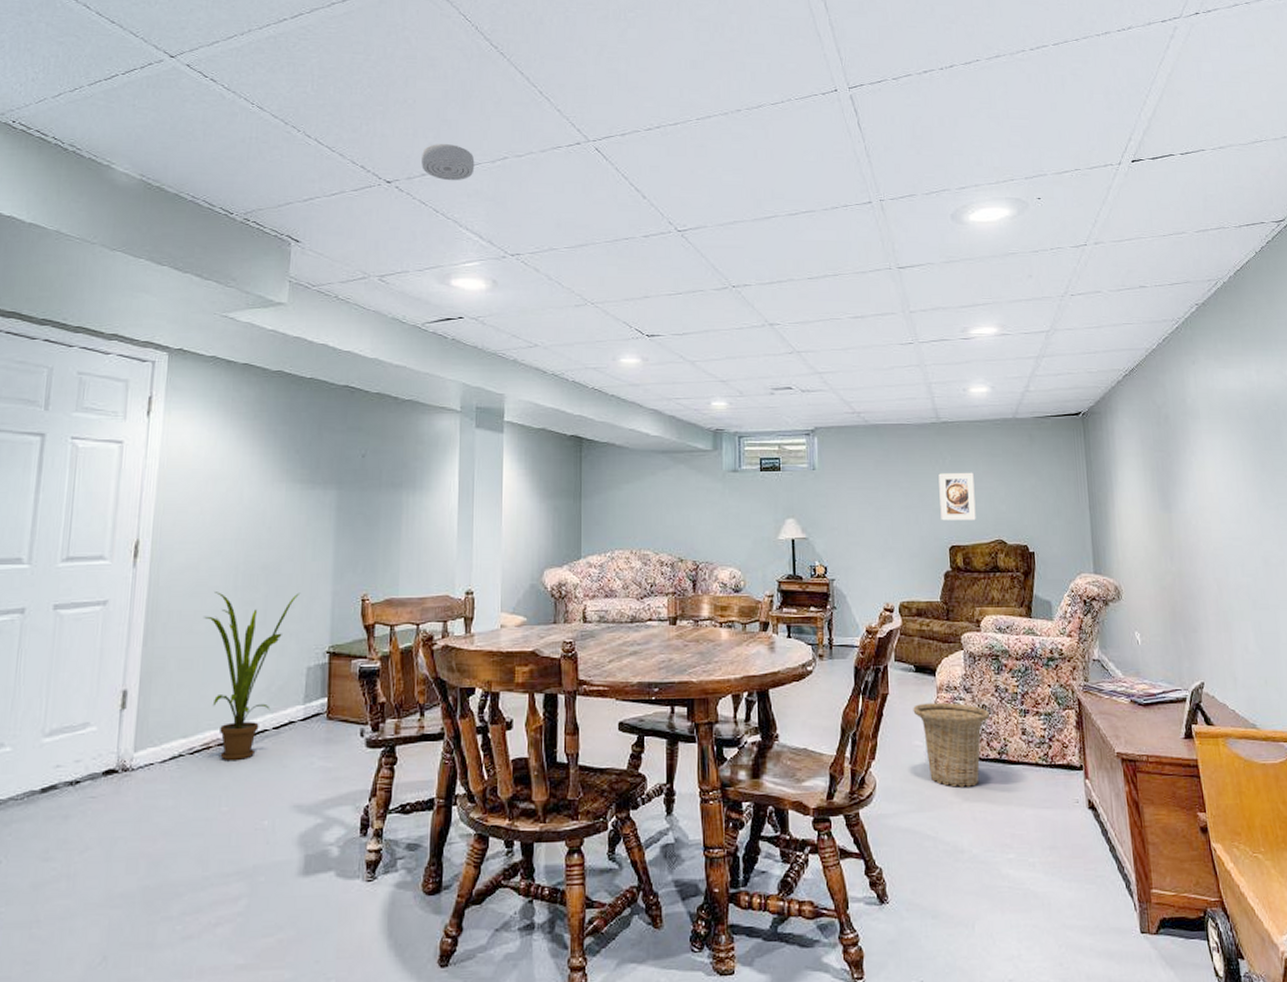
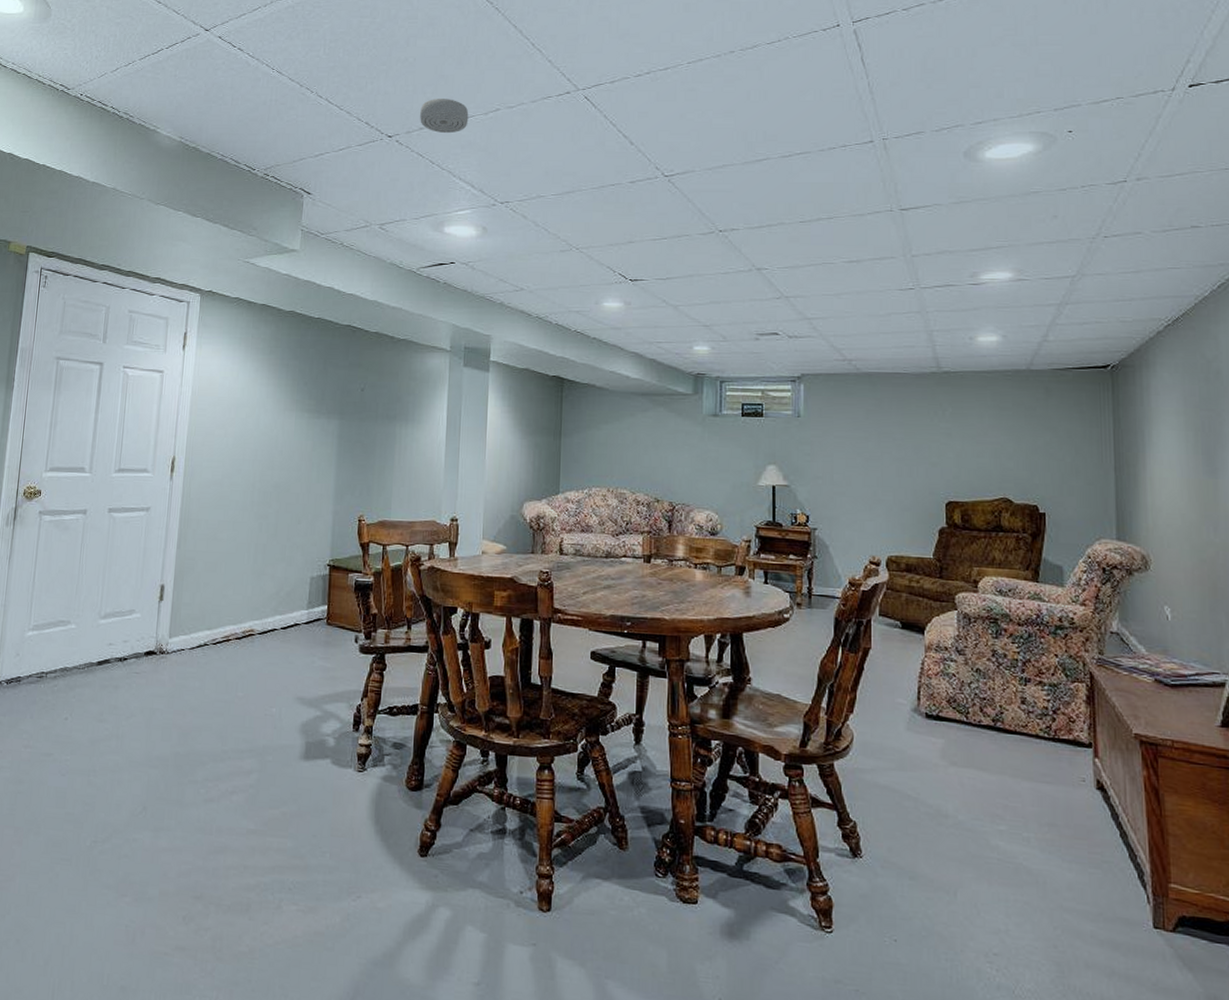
house plant: present [204,592,301,760] -> none [226,505,306,653]
basket: present [913,702,991,787] -> none [897,660,986,752]
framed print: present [938,472,976,521] -> none [937,425,978,476]

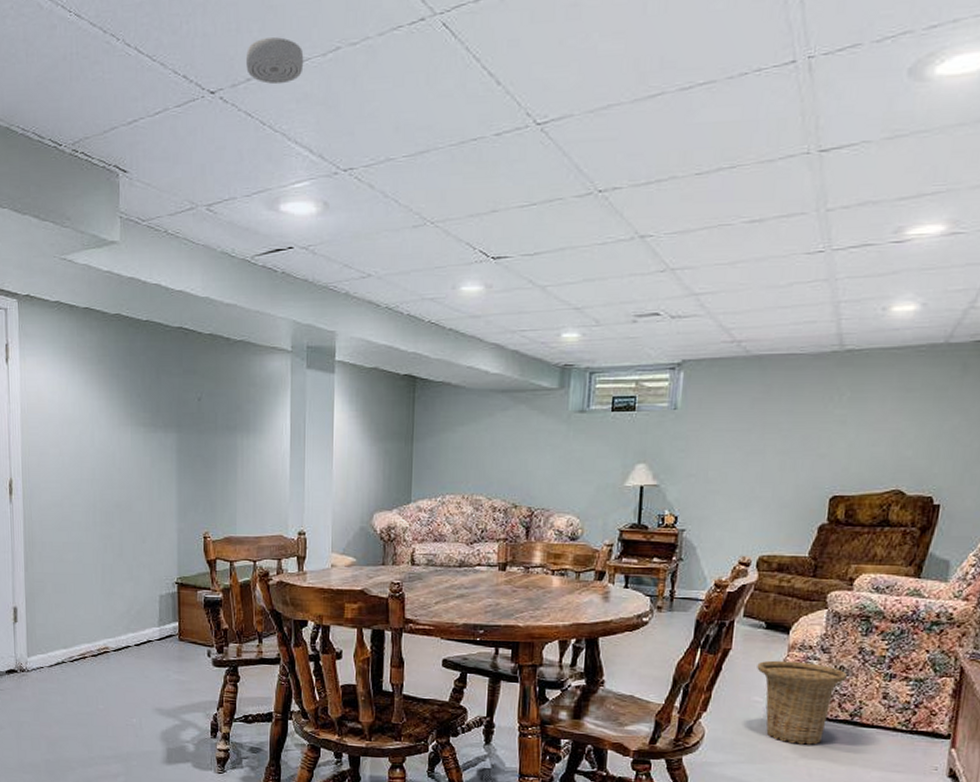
basket: none [897,660,986,752] -> present [757,660,848,745]

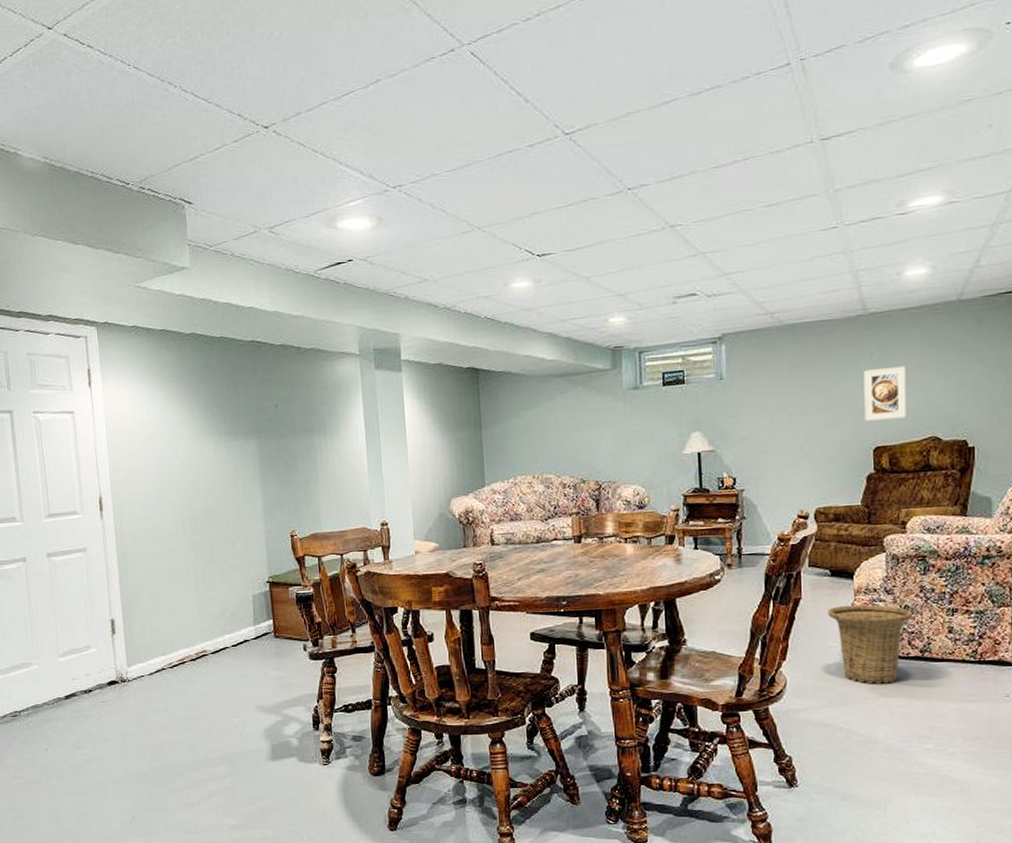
smoke detector: present [246,37,304,85] -> none [294,74,348,116]
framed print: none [825,410,877,468] -> present [863,365,907,421]

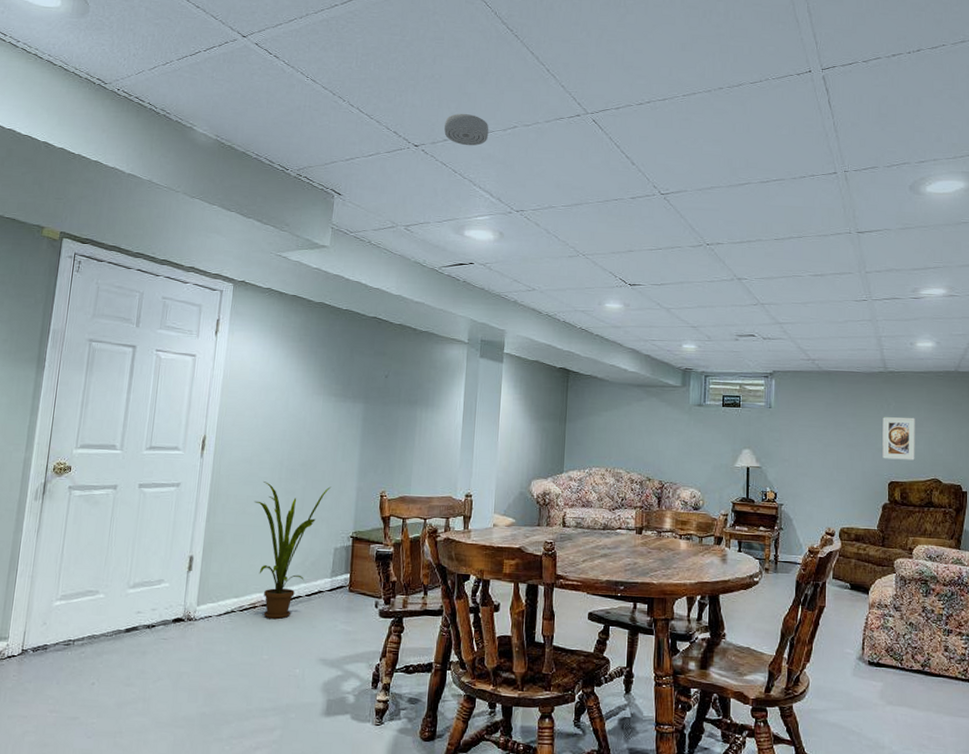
house plant: none [163,532,239,672] -> present [254,481,332,619]
smoke detector: none [294,74,348,116] -> present [444,114,489,146]
basket: present [827,604,914,684] -> none [846,616,917,693]

